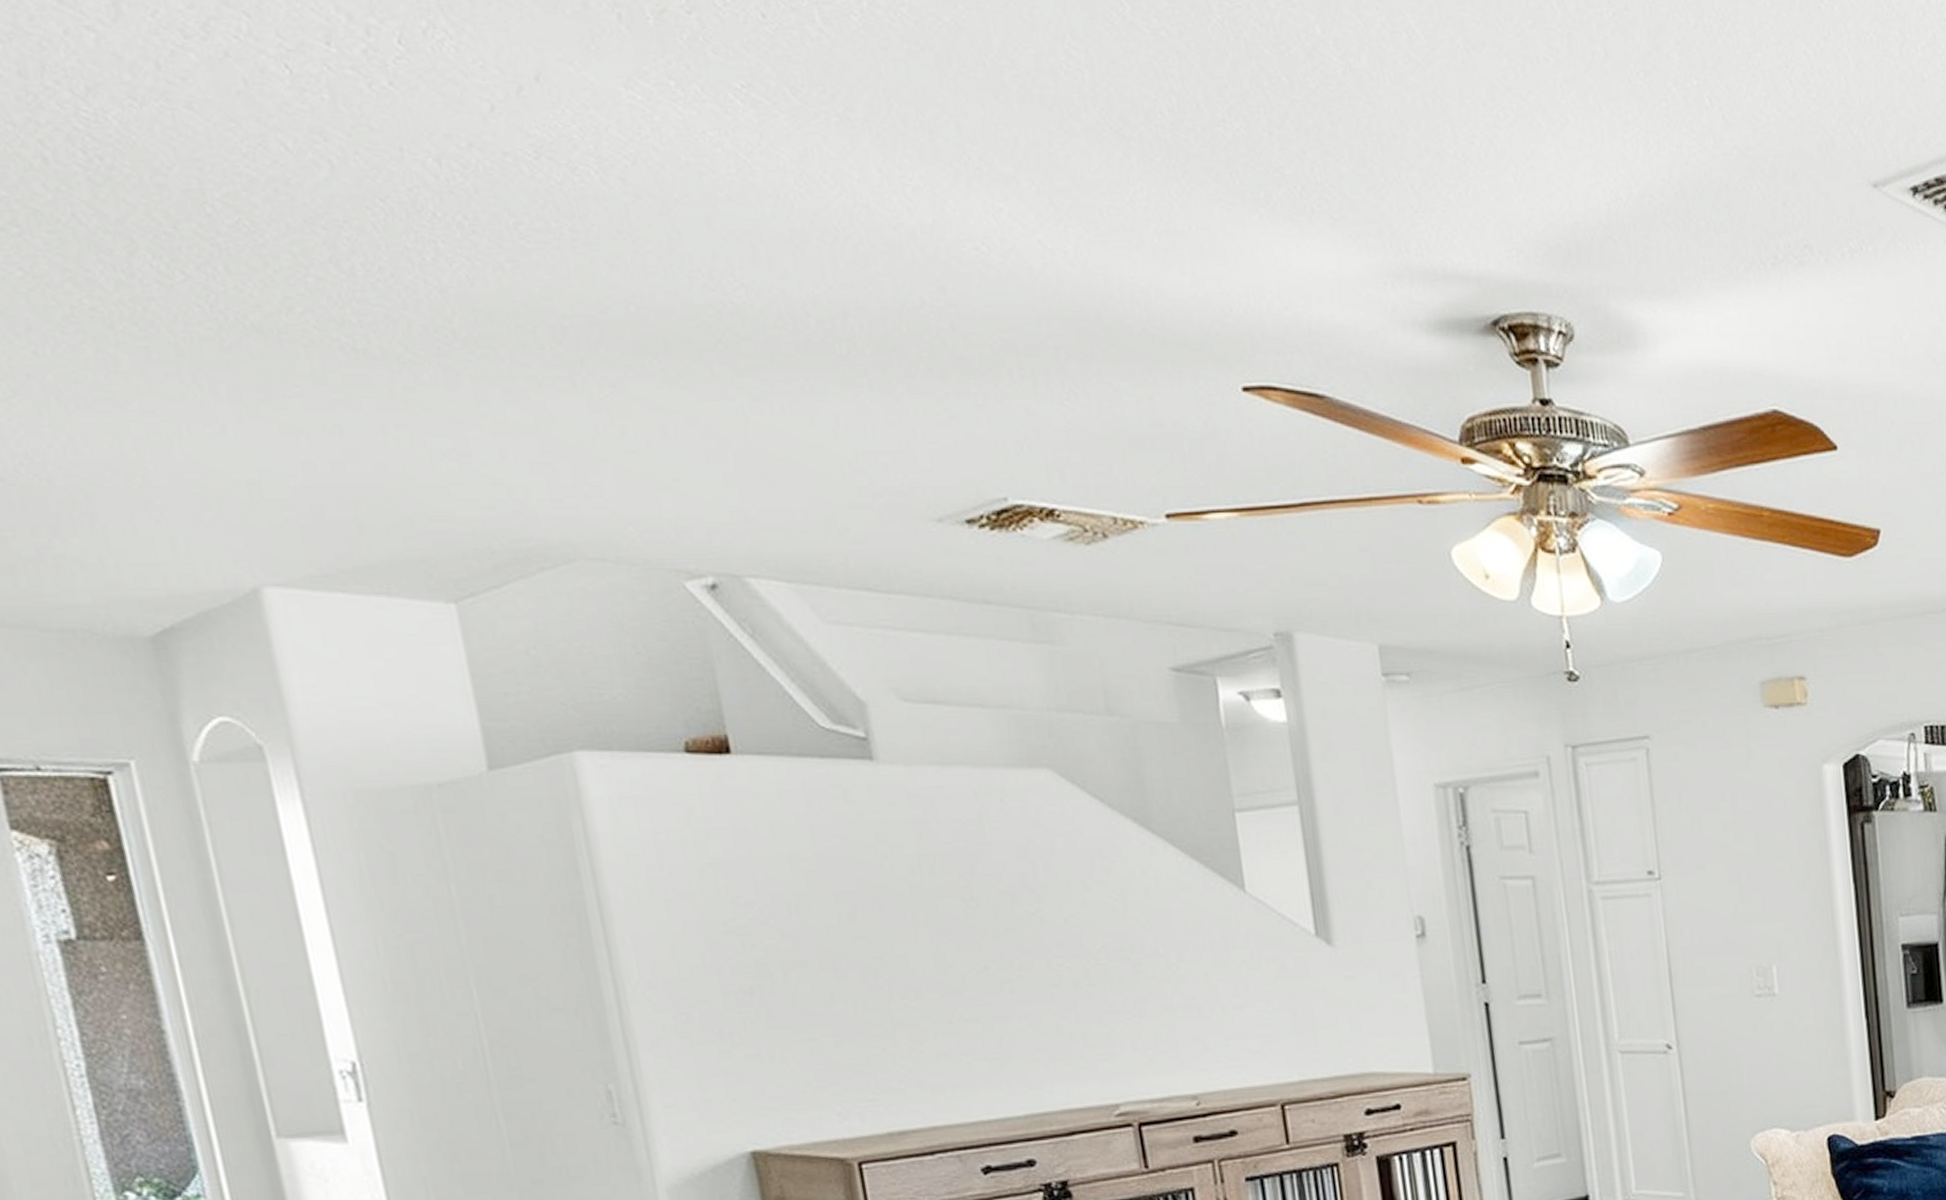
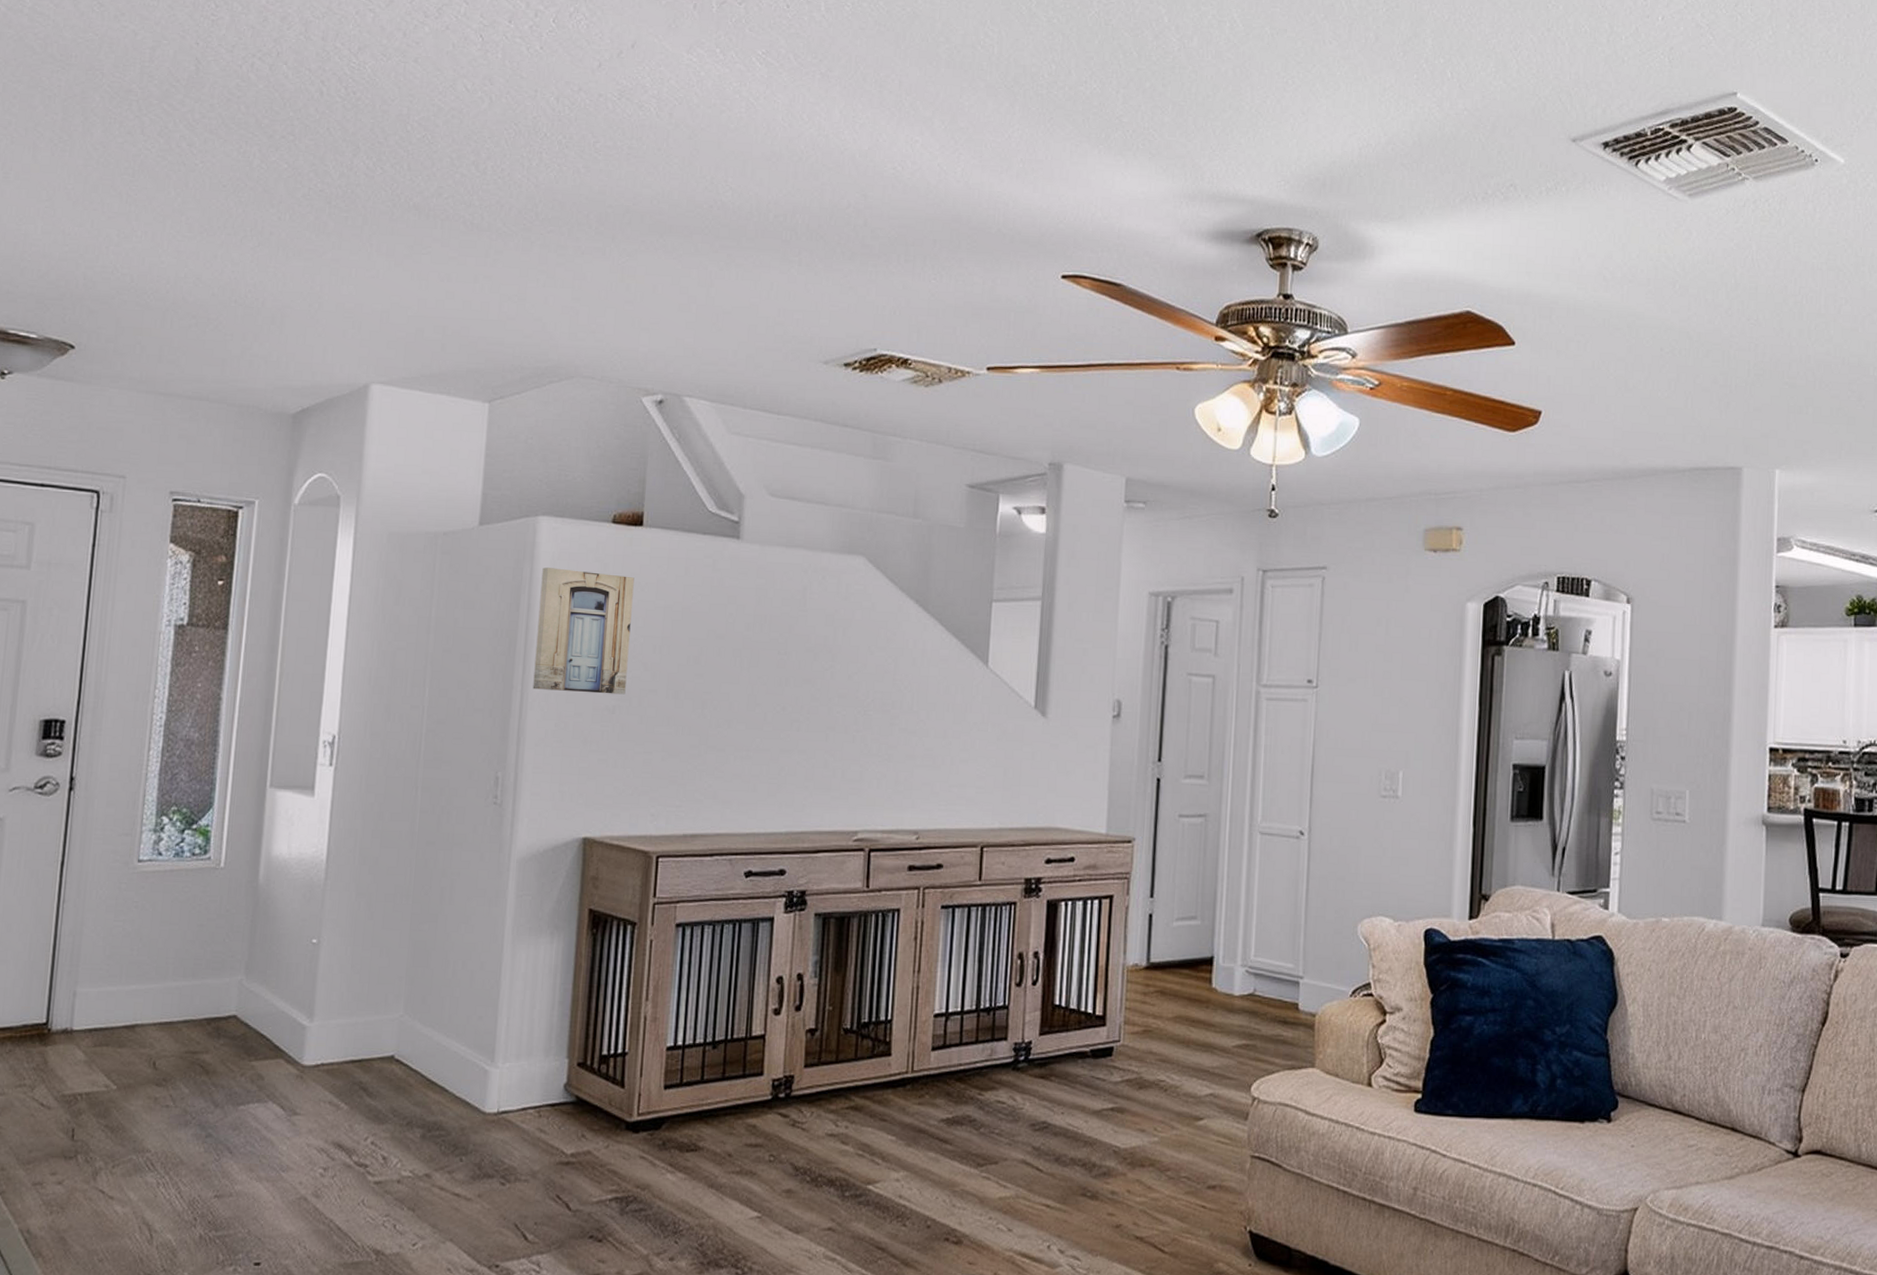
wall art: none [599,817,763,976] -> present [533,567,635,695]

